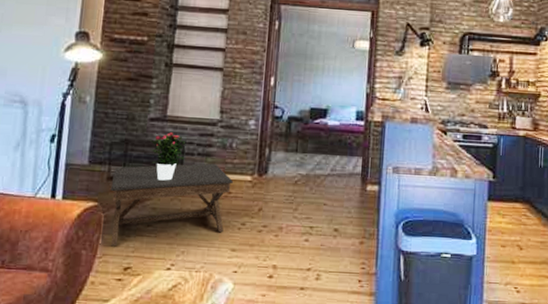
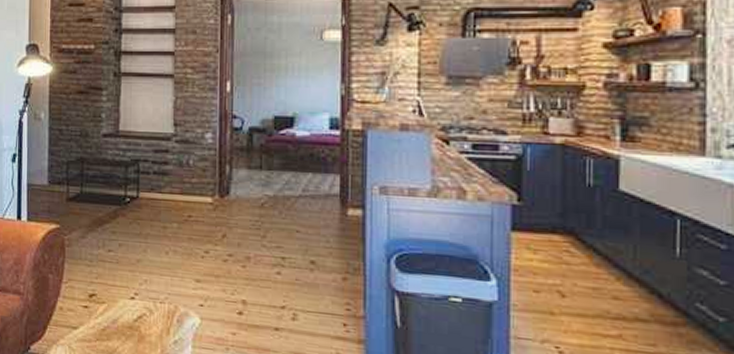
coffee table: present [110,163,234,247] -> none [70,183,194,272]
potted flower: present [149,132,185,181] -> none [104,149,141,203]

